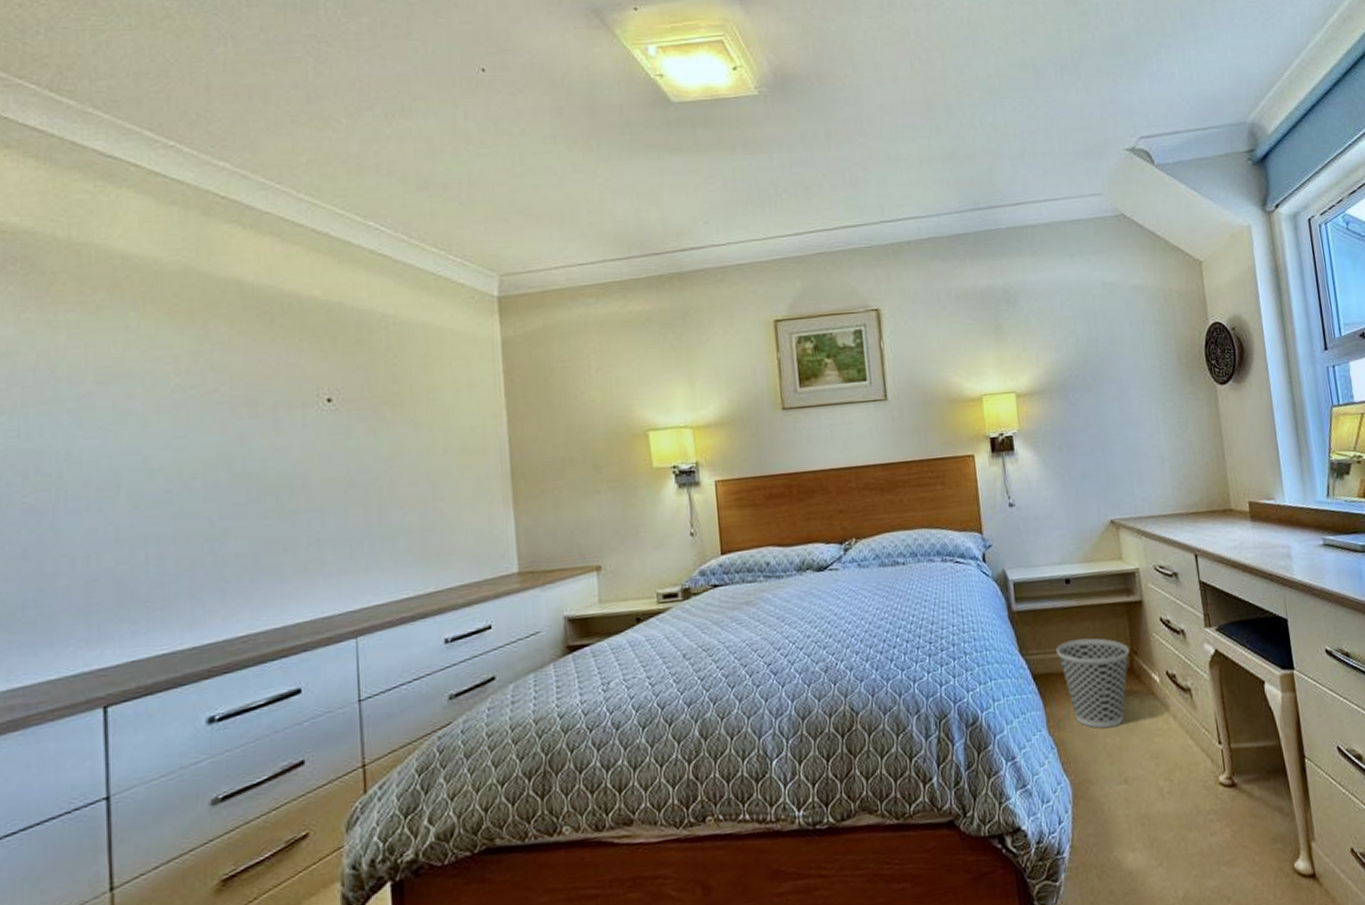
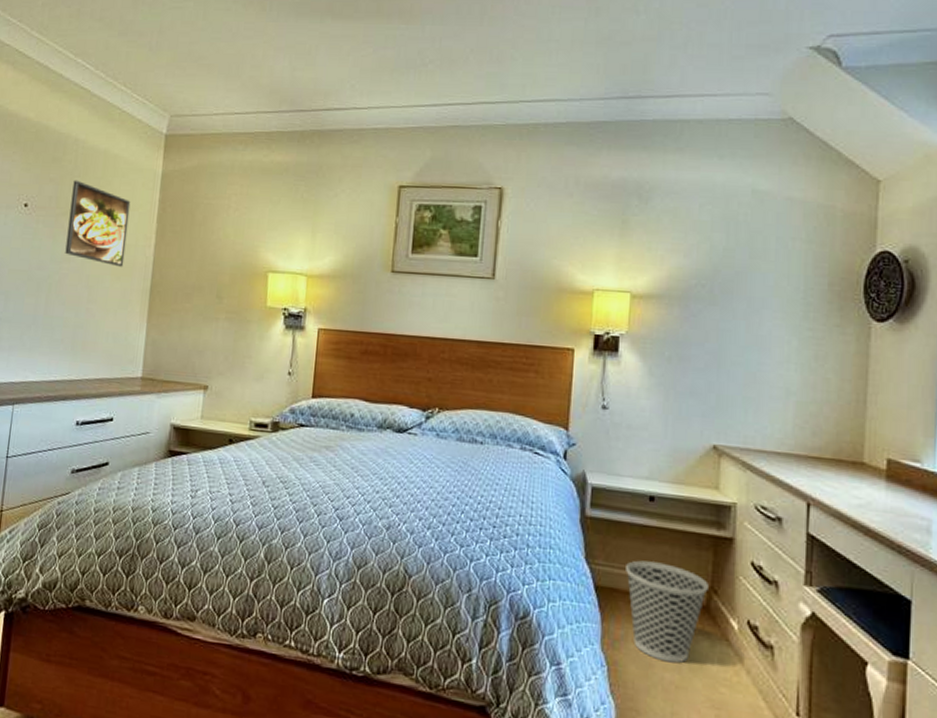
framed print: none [389,361,472,454] -> present [65,180,131,267]

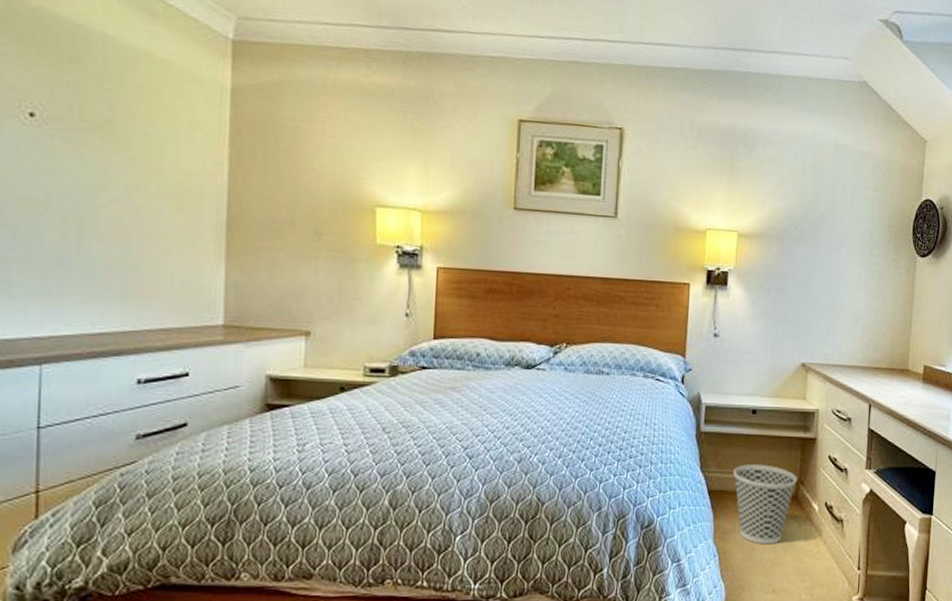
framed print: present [65,180,131,267] -> none [100,86,191,197]

